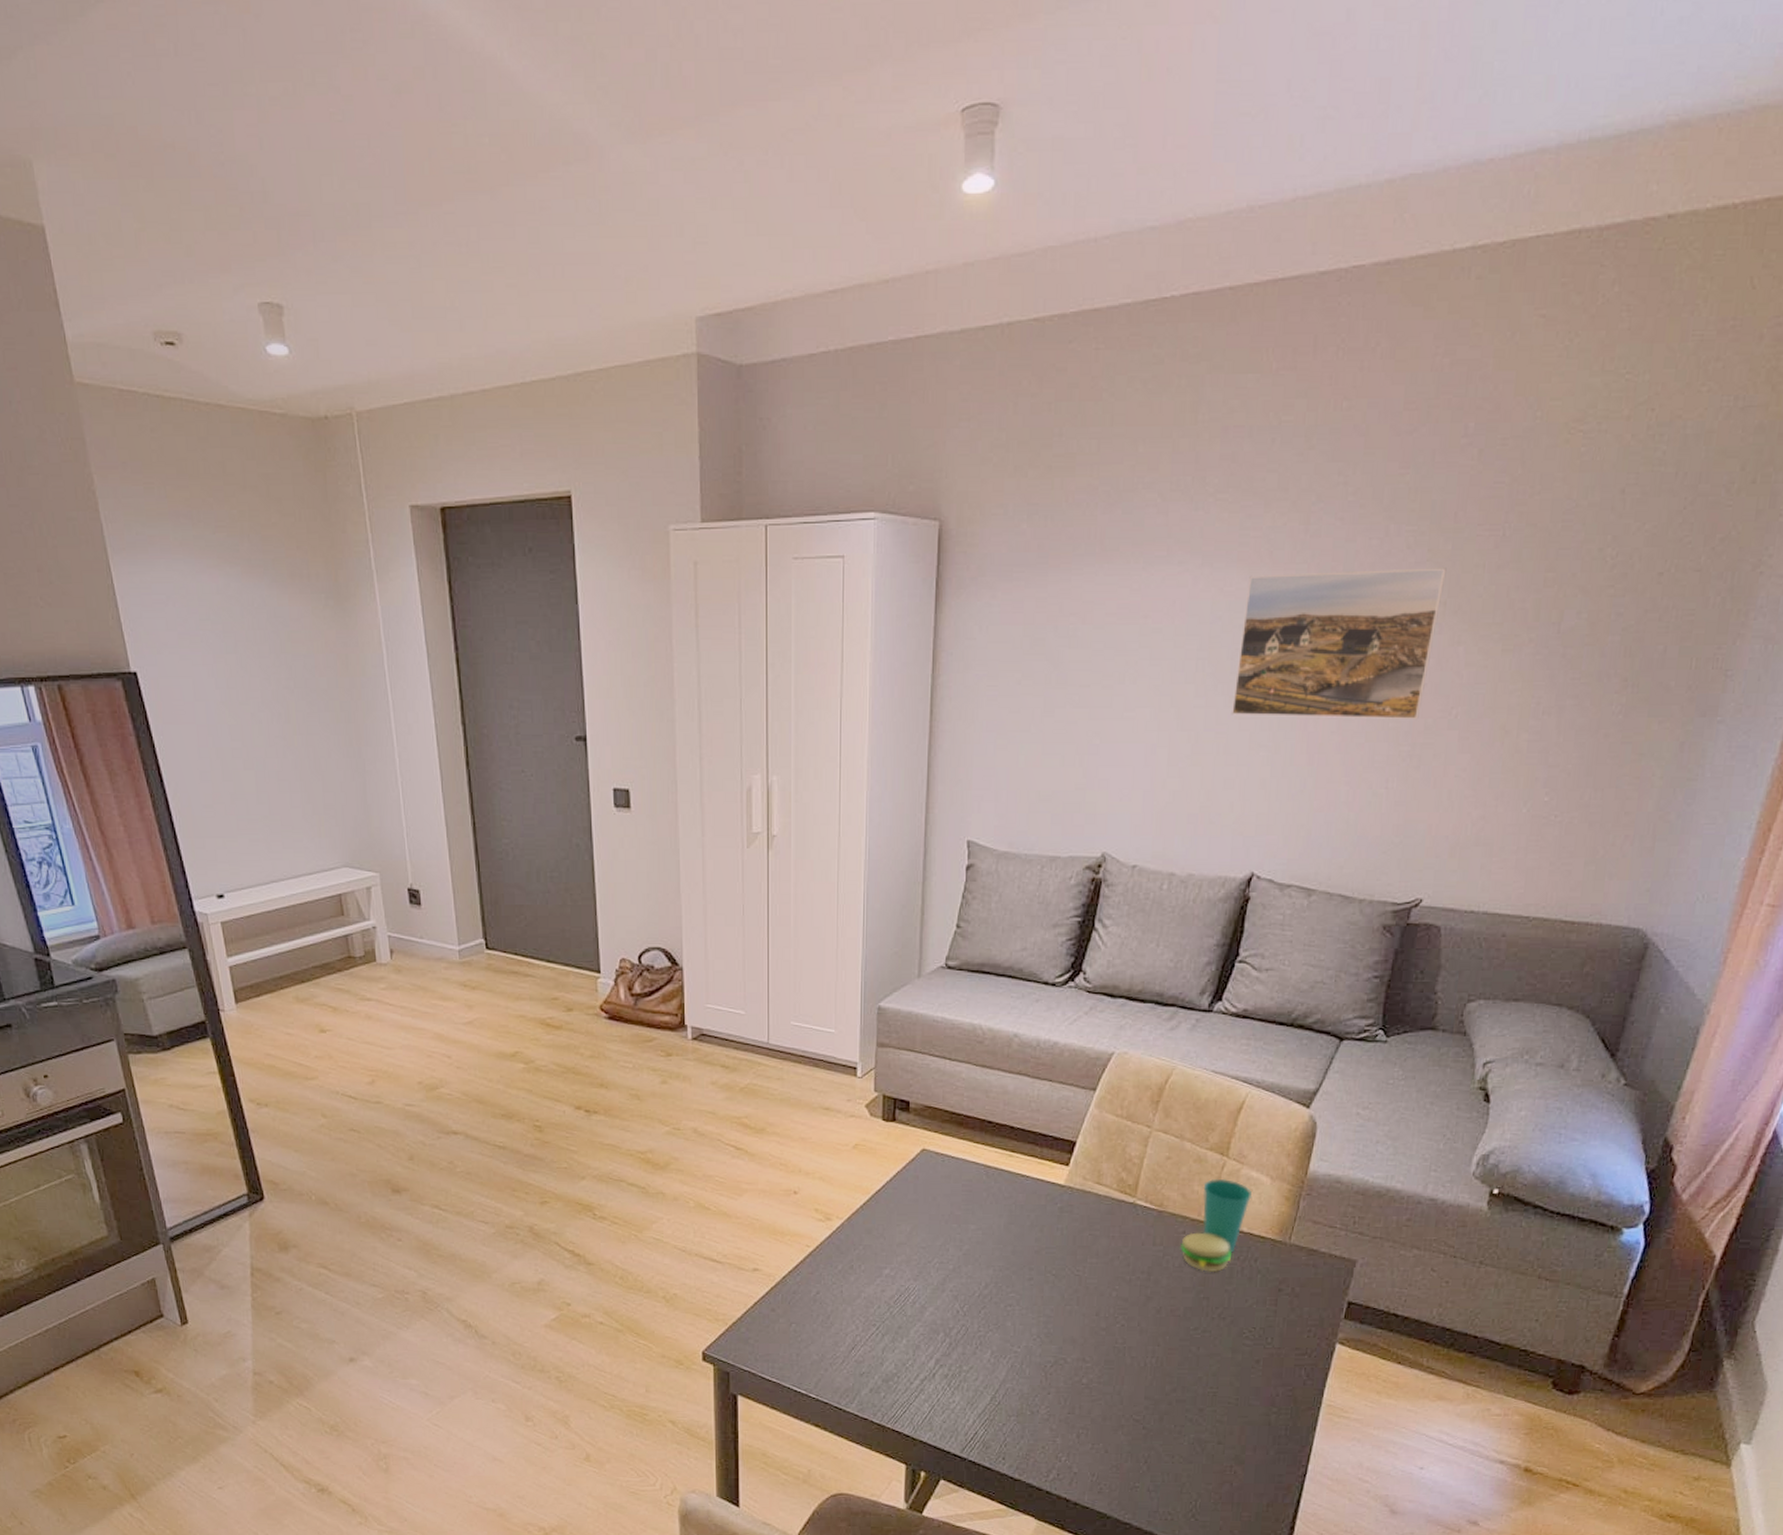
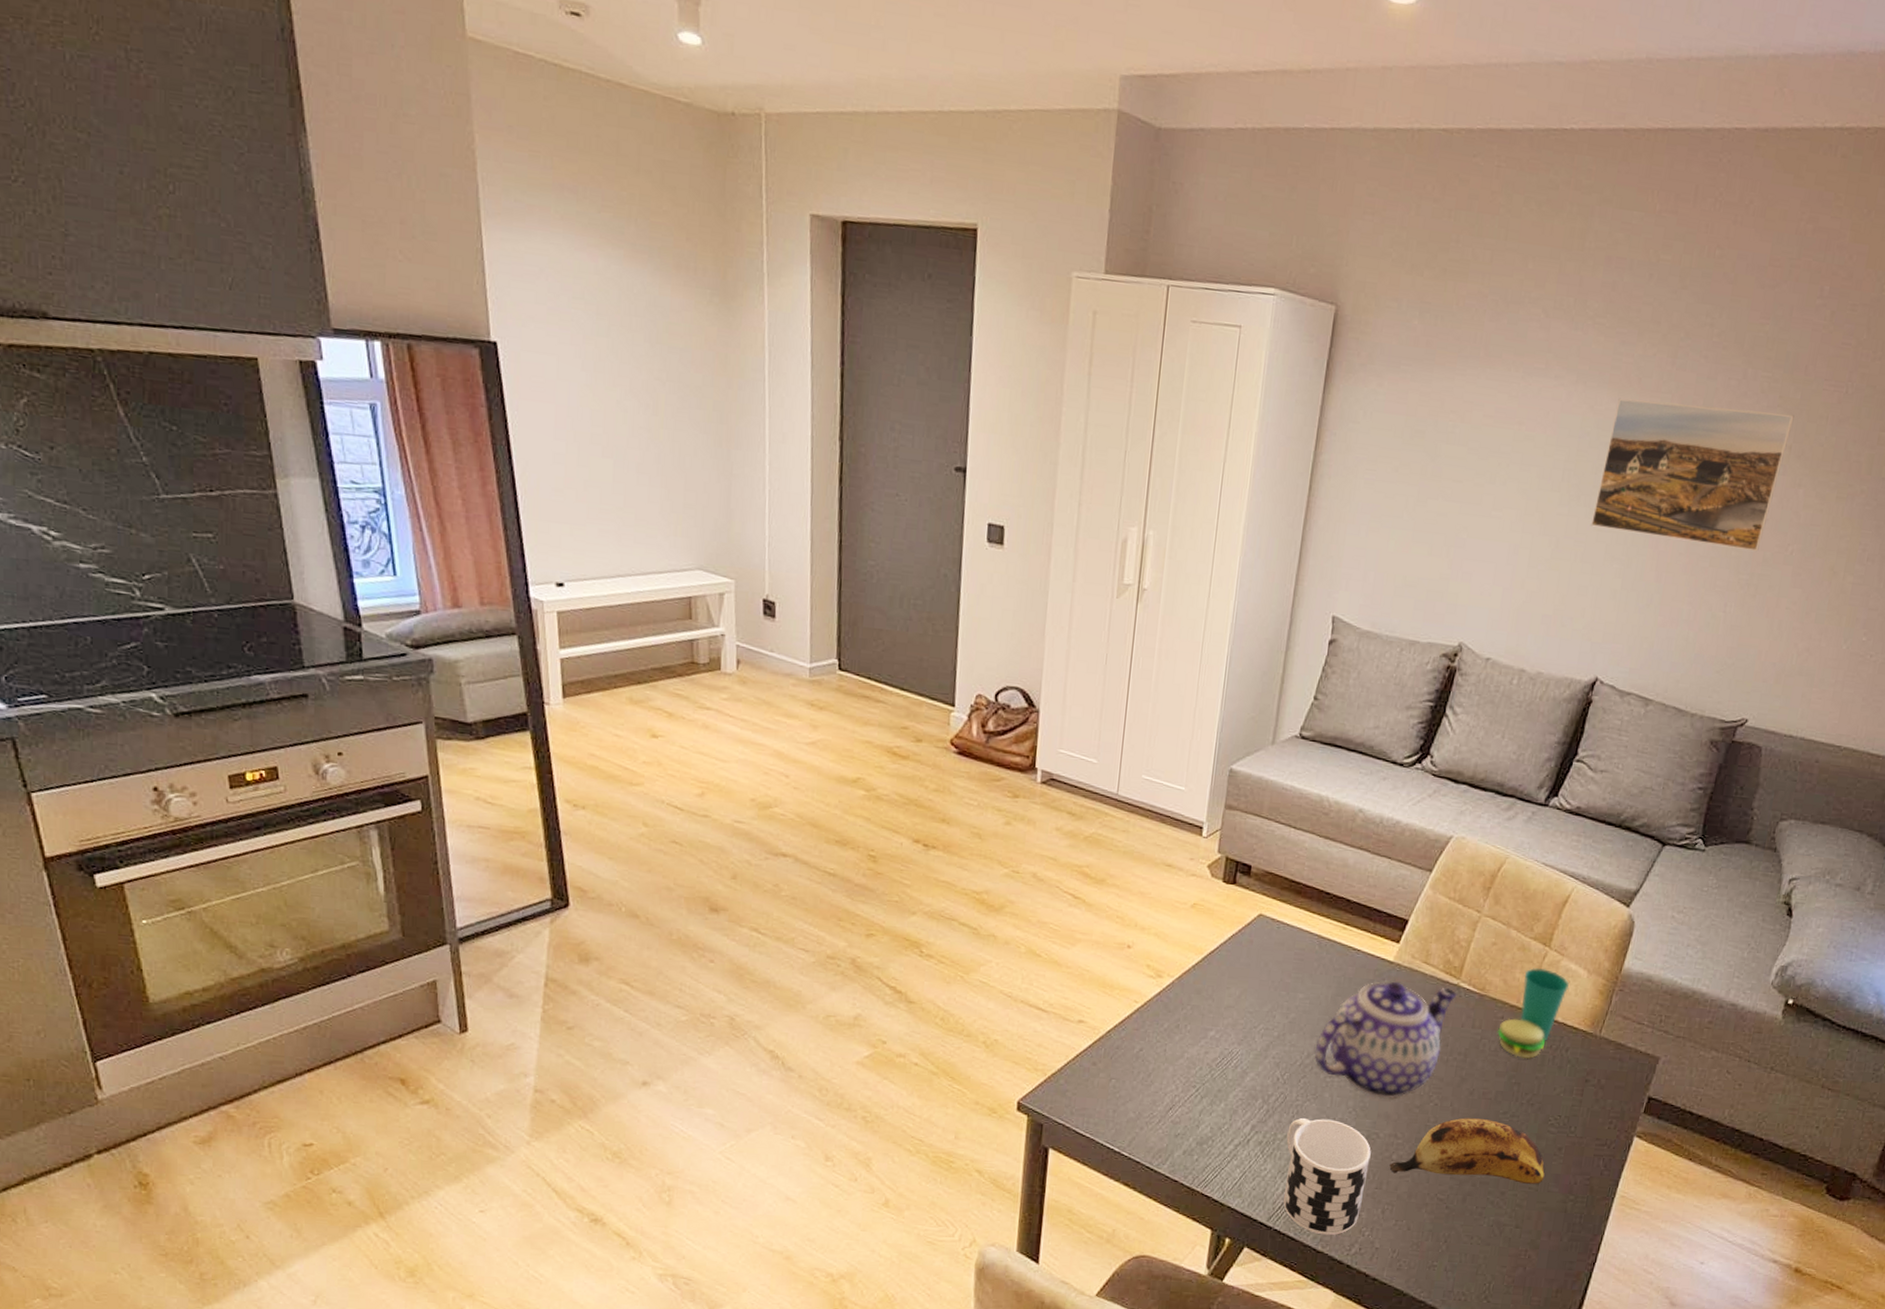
cup: none [972,1348,1060,1463] -> present [1283,1117,1371,1236]
teapot: none [992,1205,1134,1324] -> present [1314,981,1457,1099]
banana: none [1080,1337,1244,1399] -> present [1389,1118,1545,1184]

